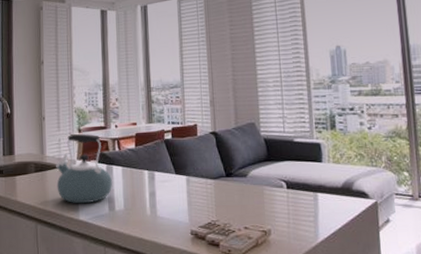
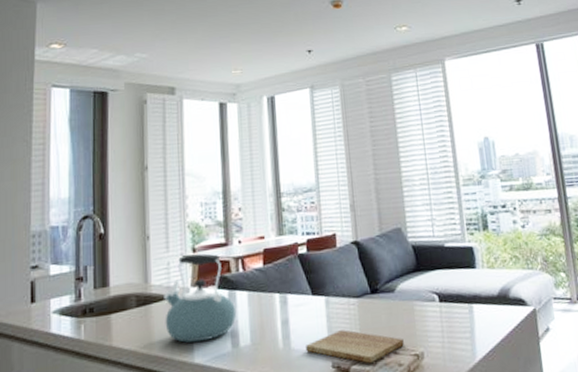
cutting board: none [169,205,254,235] -> present [306,330,404,364]

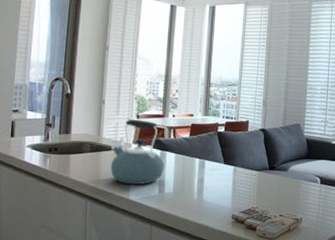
cutting board: present [306,330,404,364] -> none [214,192,288,220]

